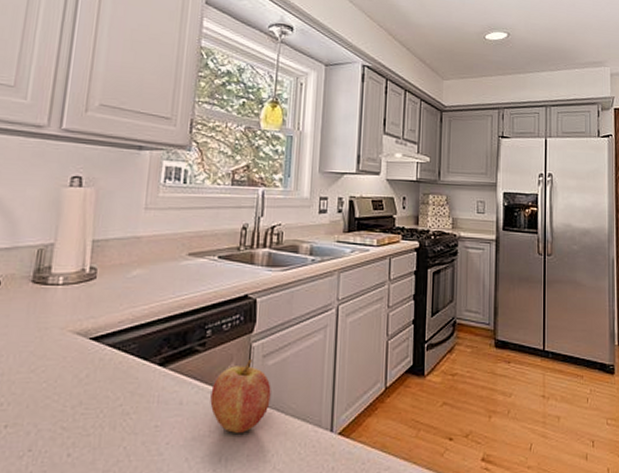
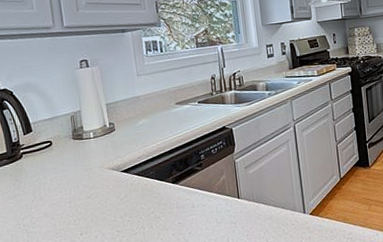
fruit: present [210,360,271,433] -> none [212,171,256,222]

